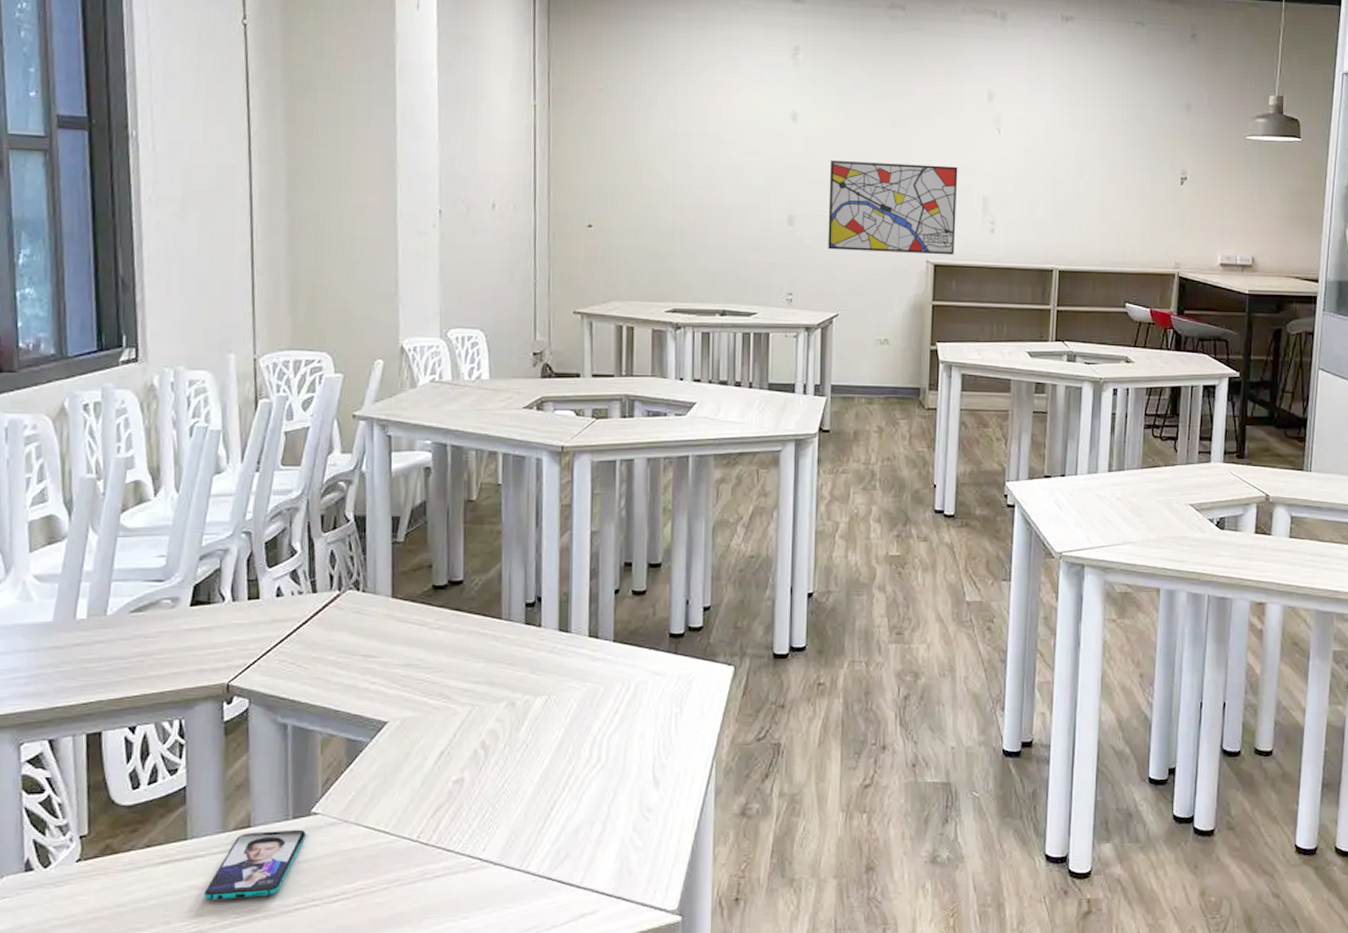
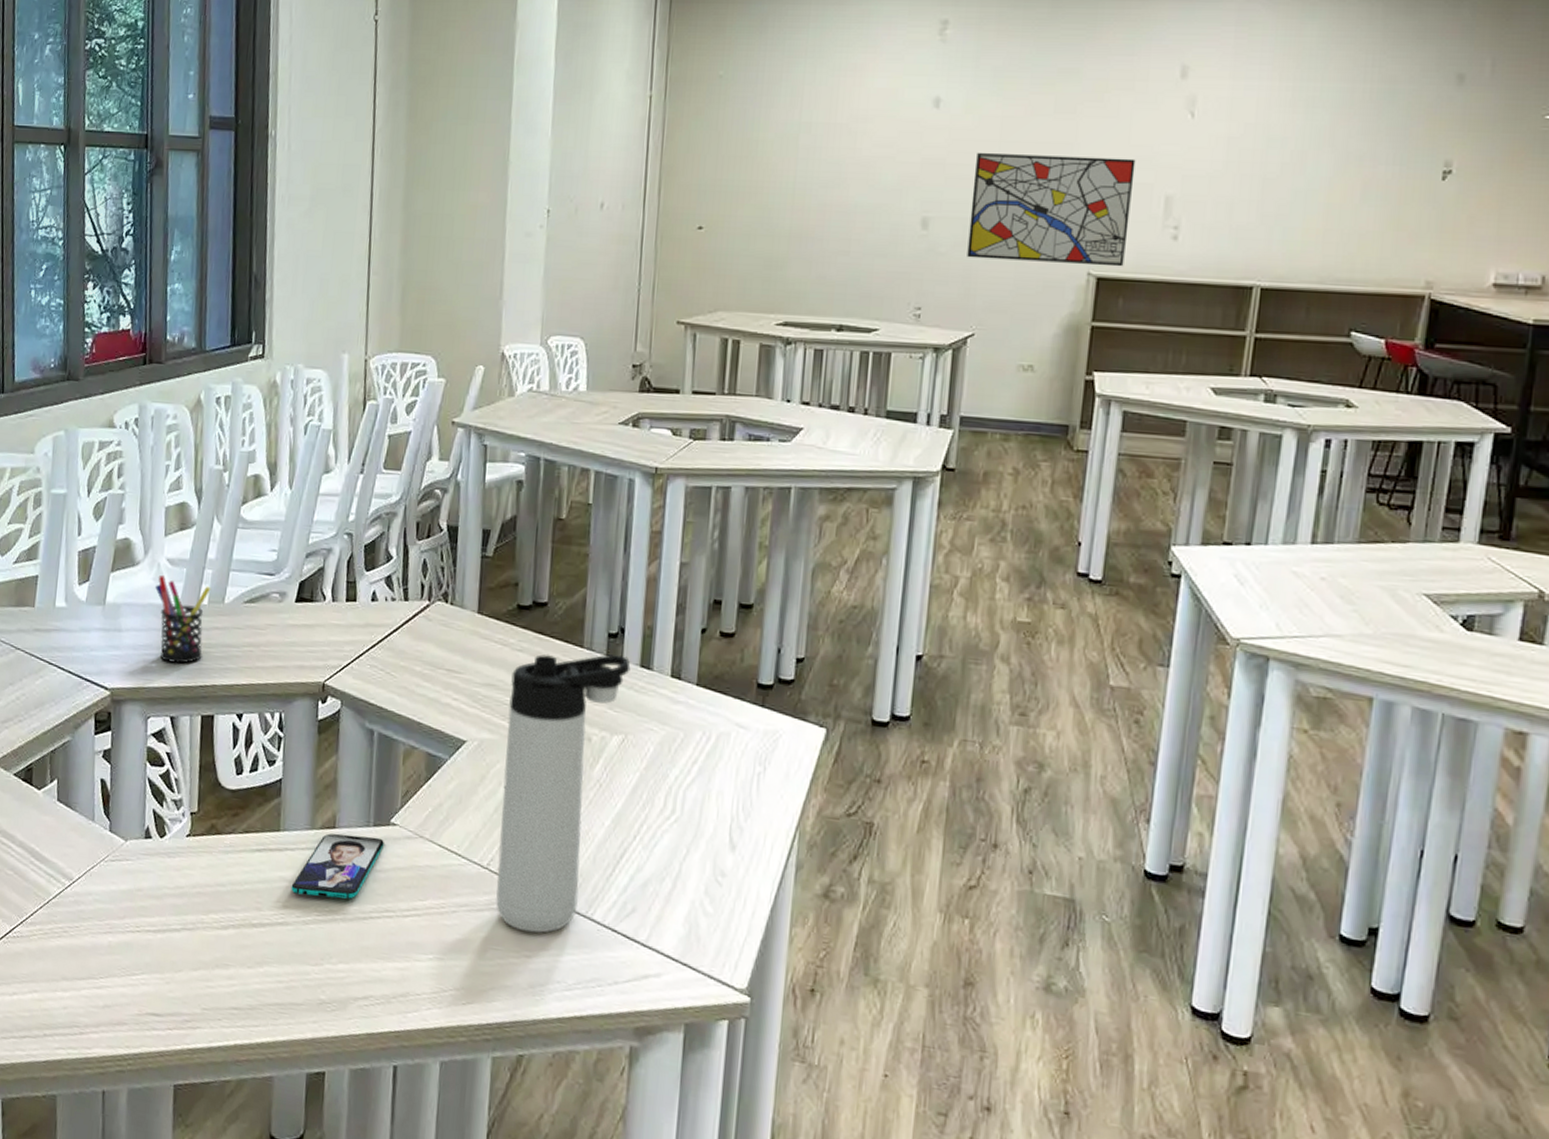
pen holder: none [21,594,90,683] -> present [155,575,211,664]
thermos bottle: none [427,623,549,895] -> present [495,654,631,933]

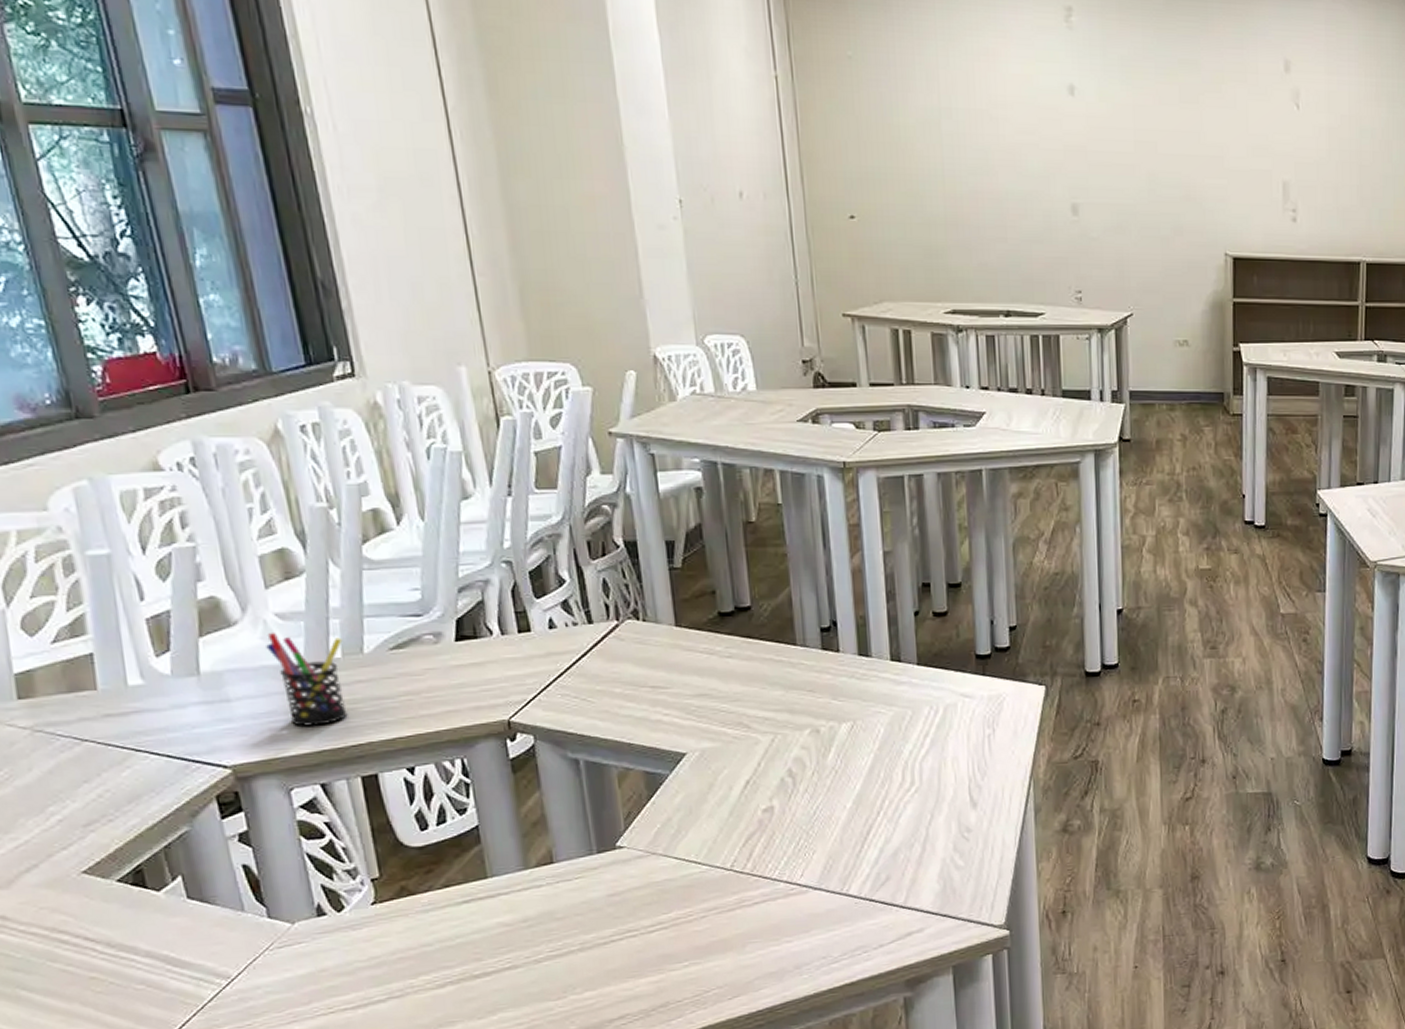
smartphone: present [291,833,384,900] -> none [513,863,613,936]
thermos bottle: present [495,654,631,933] -> none [724,648,849,920]
wall art: present [967,153,1136,267] -> none [1114,141,1255,247]

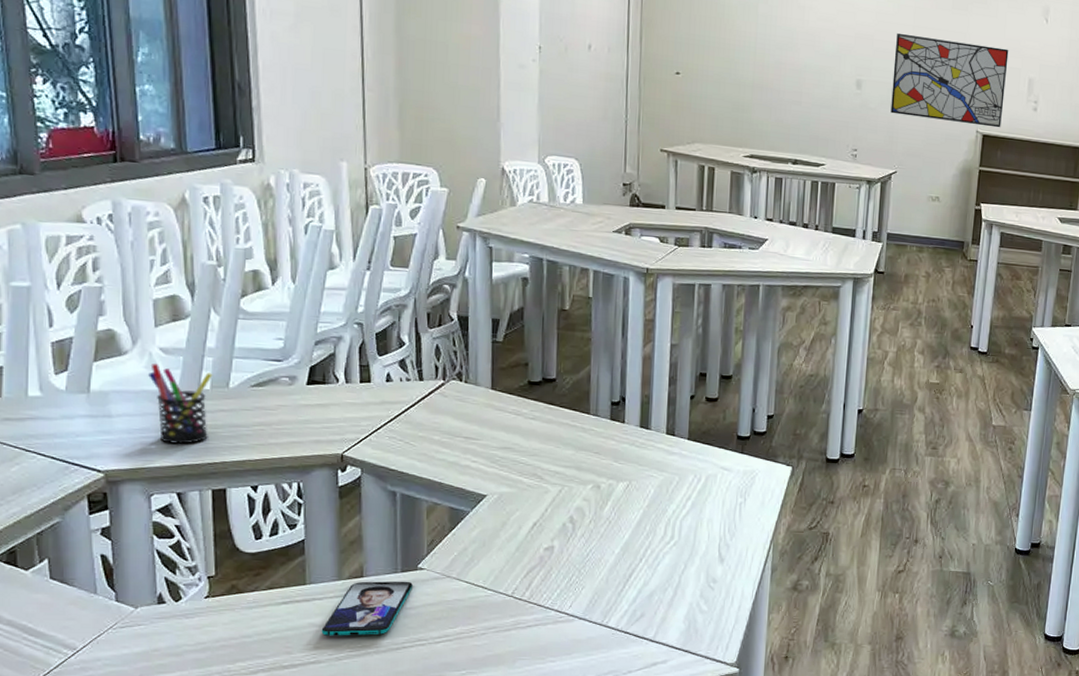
smartphone: none [513,863,613,936] -> present [321,581,413,636]
wall art: none [1114,141,1255,247] -> present [890,33,1009,128]

